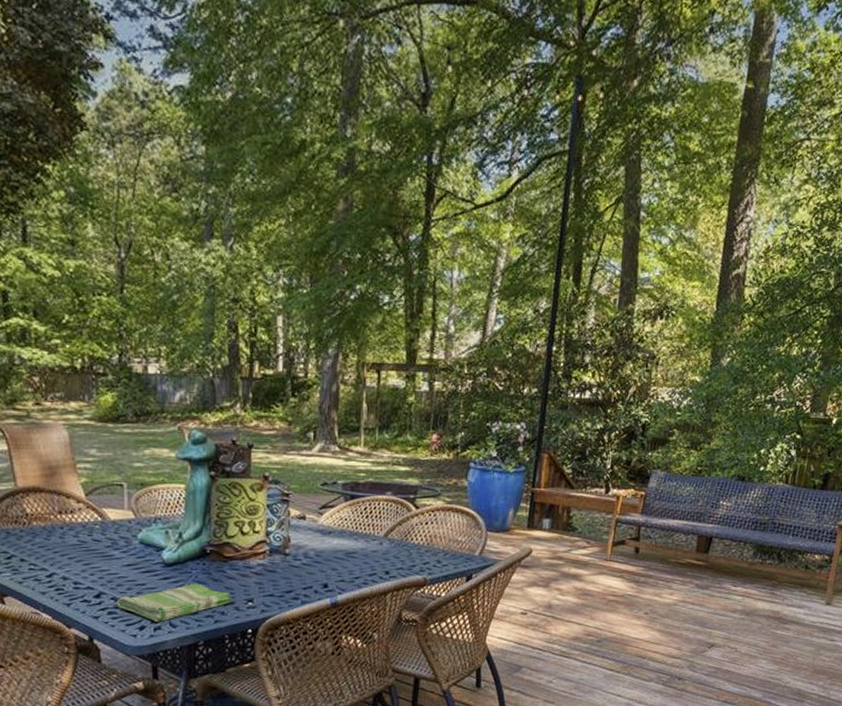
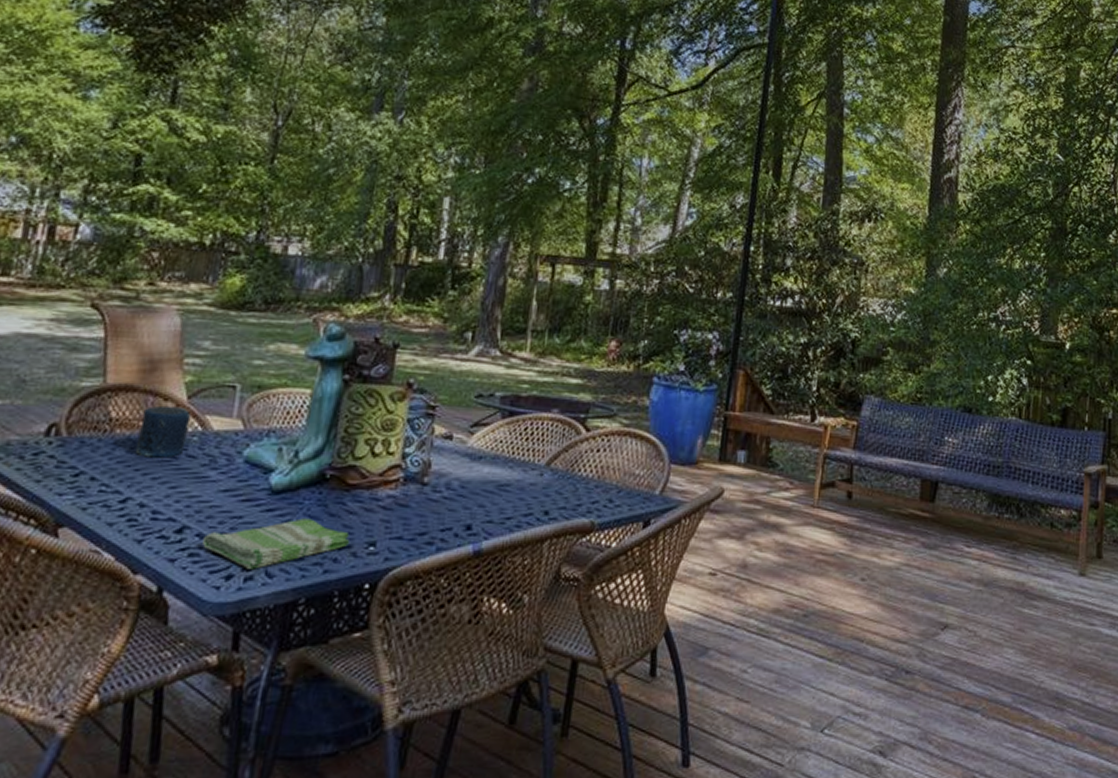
candle: none [51,502,91,543] -> present [135,405,191,458]

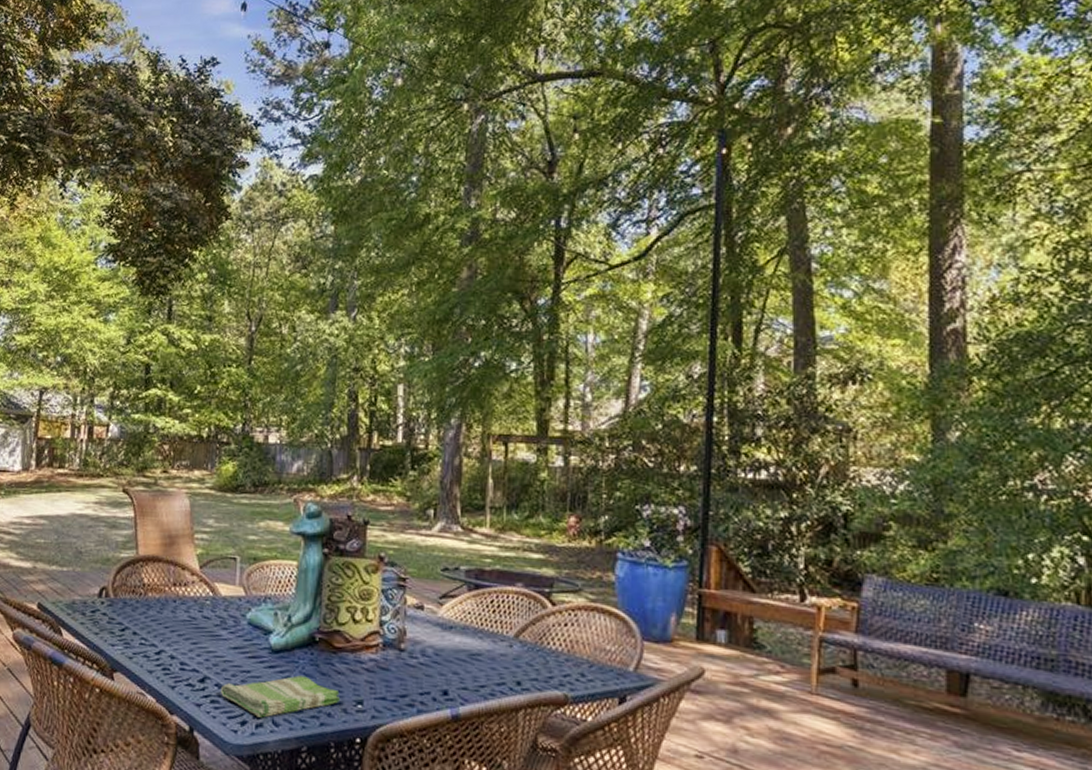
candle: present [135,405,191,458] -> none [164,573,204,618]

